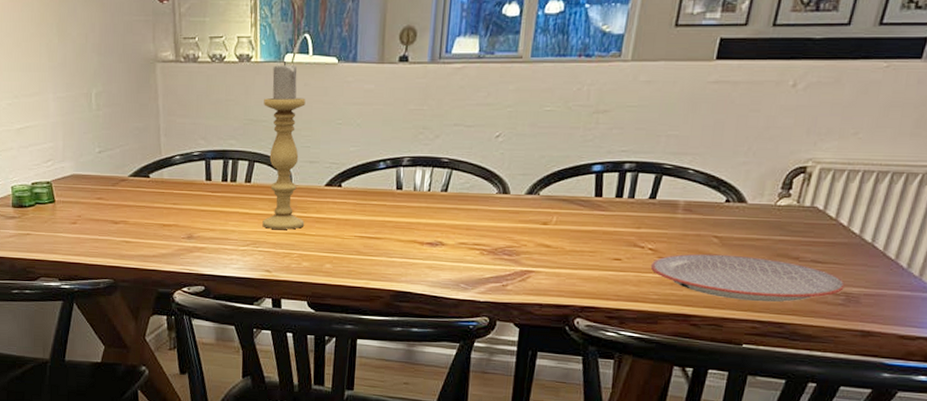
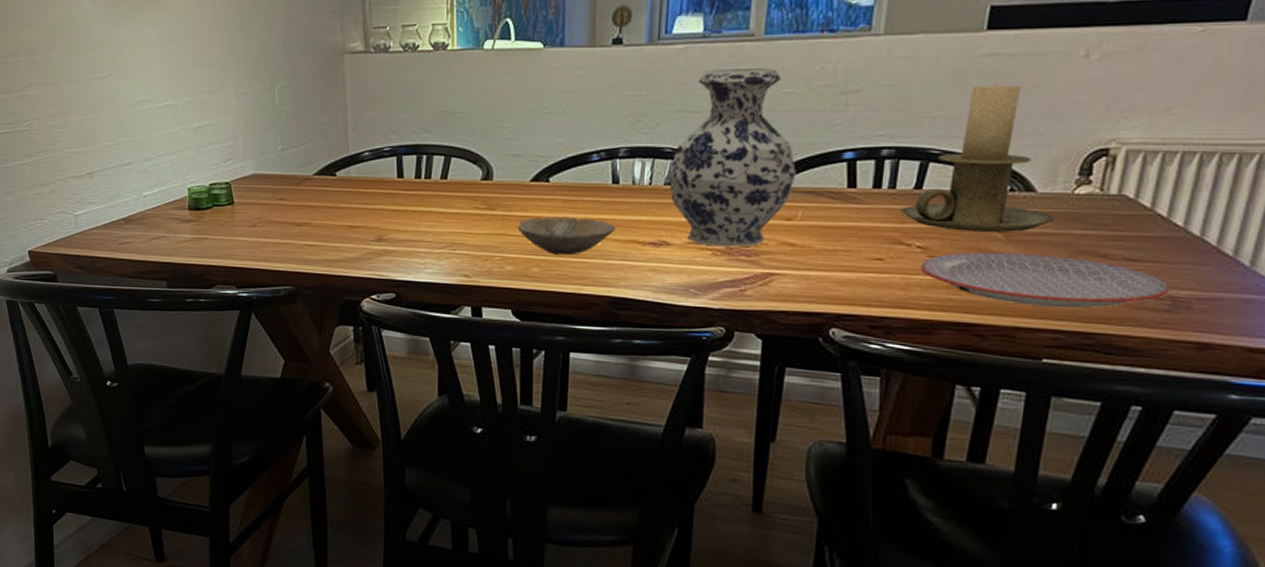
candle holder: present [262,61,306,230] -> none [460,48,508,230]
bowl: none [313,218,399,253] -> present [517,216,616,255]
vase: none [445,87,553,248] -> present [668,68,796,248]
candle holder: none [636,107,761,237] -> present [899,83,1056,232]

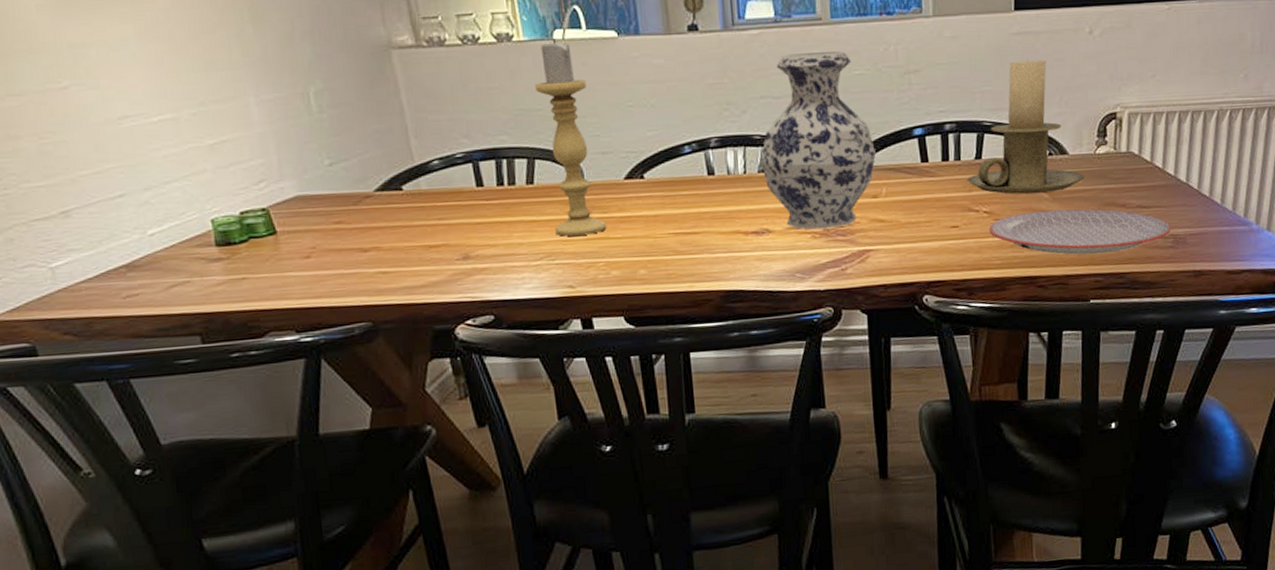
candle holder: none [460,48,508,230] -> present [535,39,607,236]
bowl: present [517,216,616,255] -> none [618,212,718,254]

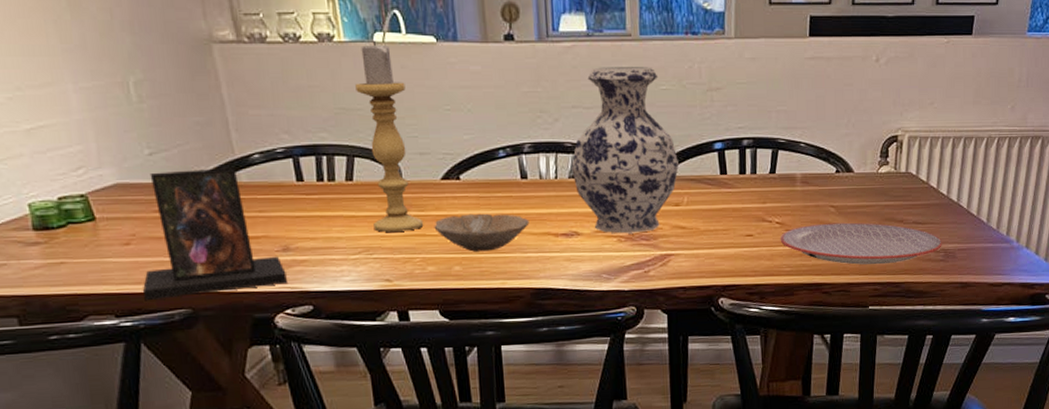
photo frame: none [322,175,467,315] -> present [142,167,287,301]
bowl: none [618,212,718,254] -> present [434,213,530,252]
candle holder: present [966,59,1085,194] -> none [761,82,868,207]

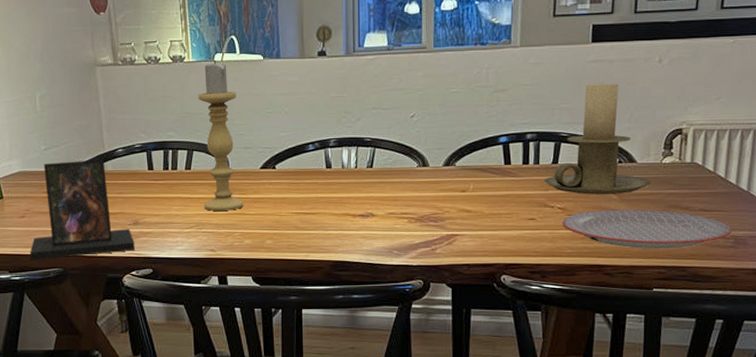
bowl: present [434,213,530,252] -> none [252,196,331,229]
vase: present [571,67,679,234] -> none [370,73,466,216]
candle holder: none [761,82,868,207] -> present [543,82,652,194]

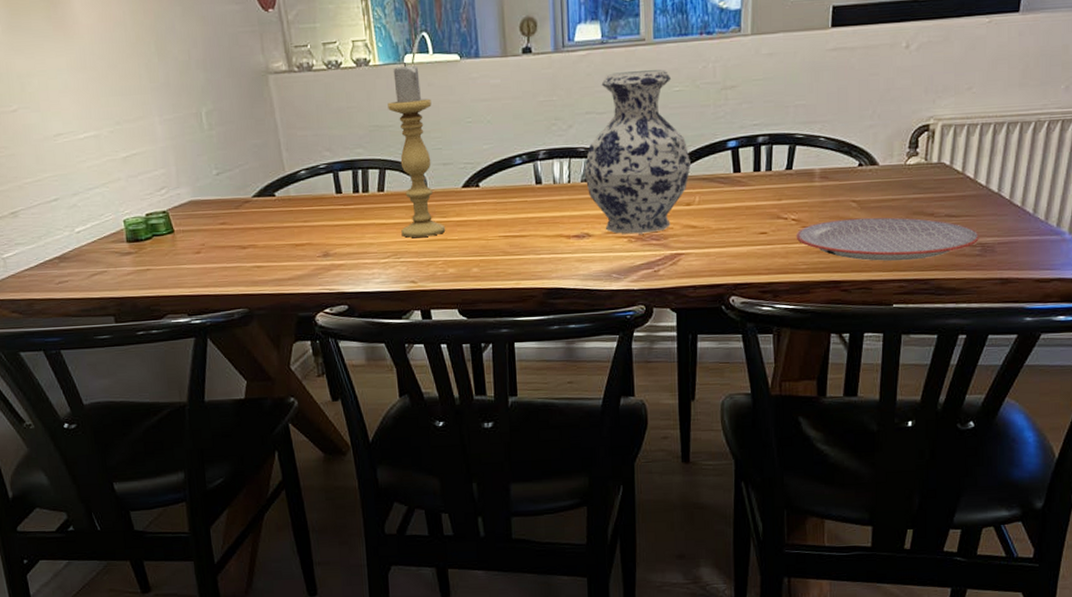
photo frame: present [29,159,134,261] -> none [209,183,326,302]
vase: none [370,73,466,216] -> present [584,69,691,234]
candle holder: present [543,82,652,194] -> none [776,74,894,203]

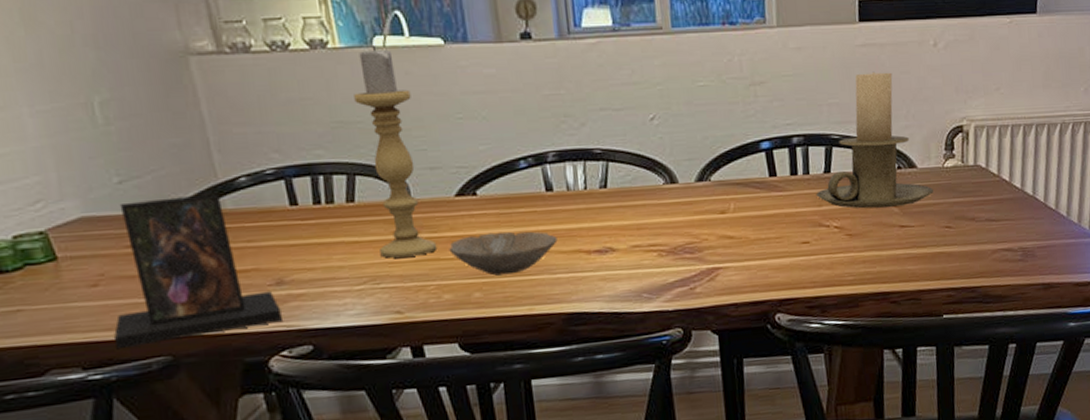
photo frame: none [209,183,326,302] -> present [113,193,282,350]
bowl: none [455,218,543,255] -> present [449,231,558,276]
vase: present [584,69,691,234] -> none [602,62,723,248]
candle holder: none [776,74,894,203] -> present [815,71,934,209]
plate: present [796,217,979,261] -> none [839,222,1020,270]

